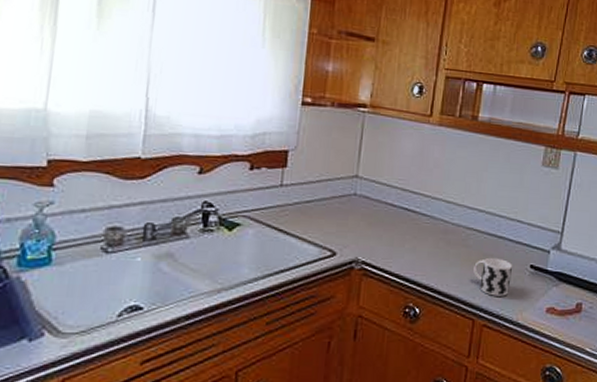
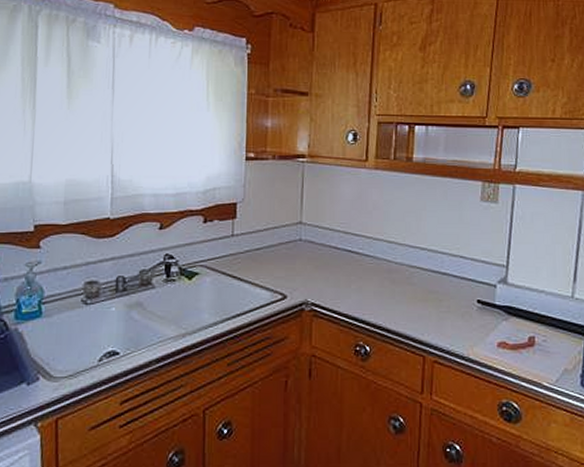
cup: present [473,257,513,296] -> none [420,294,460,332]

